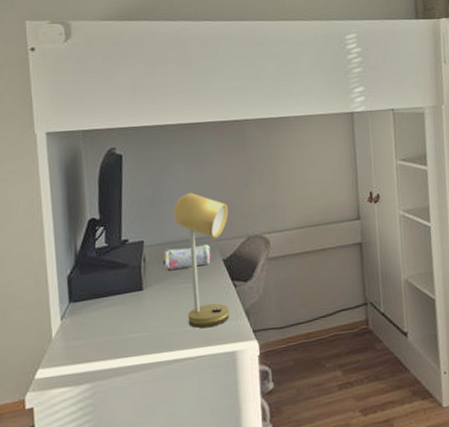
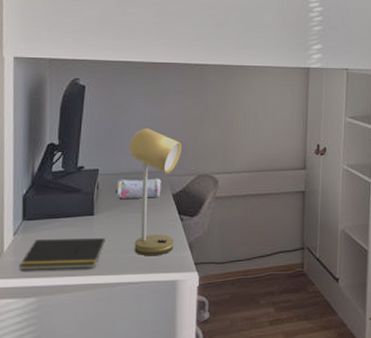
notepad: none [69,313,158,356] -> present [19,238,106,270]

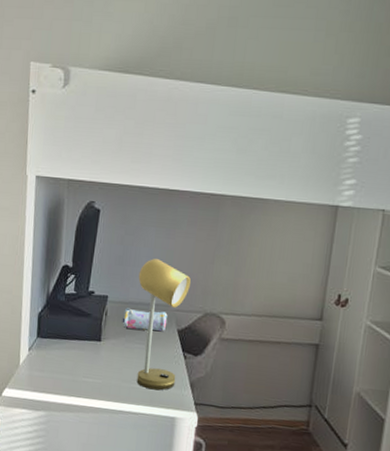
notepad: present [19,238,106,270] -> none [32,357,111,393]

